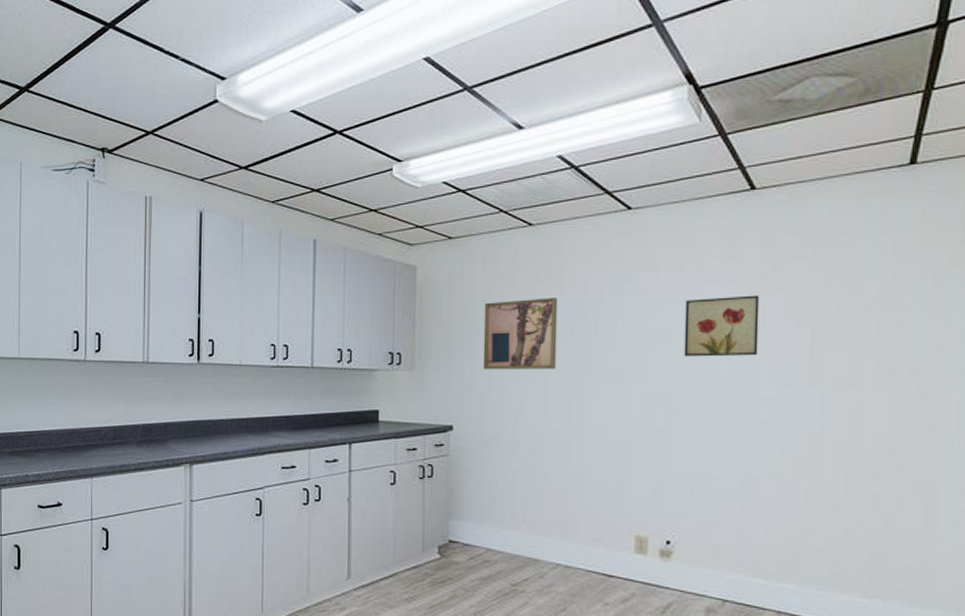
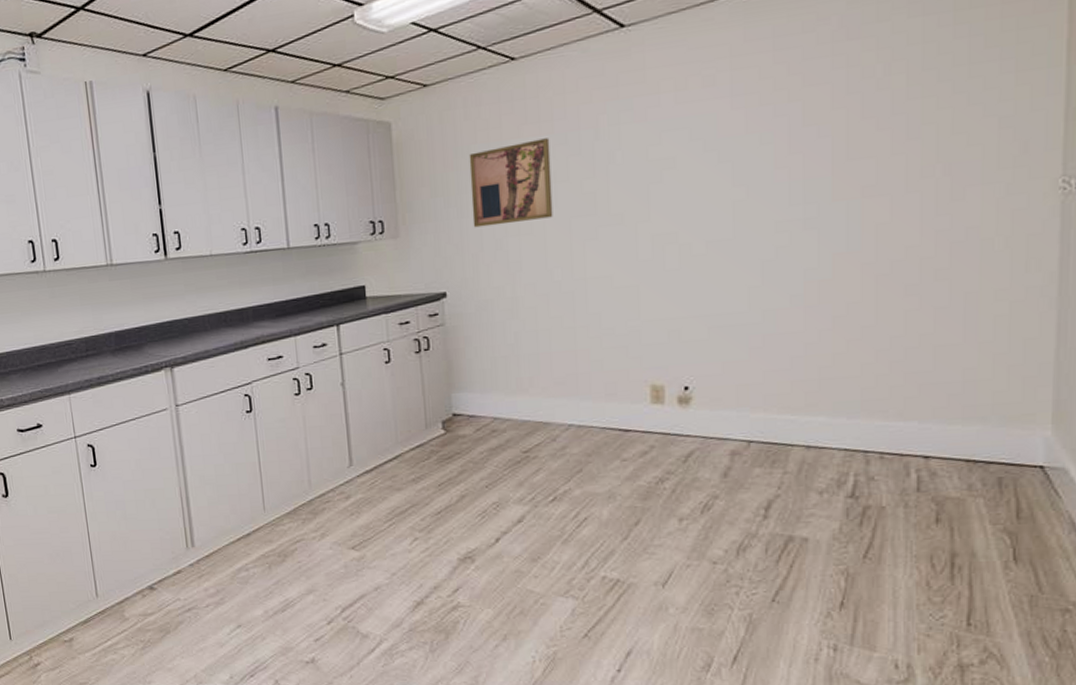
wall art: present [684,295,760,357] -> none [691,107,774,186]

